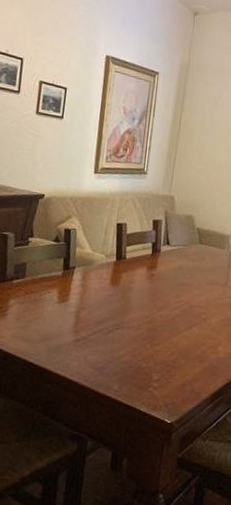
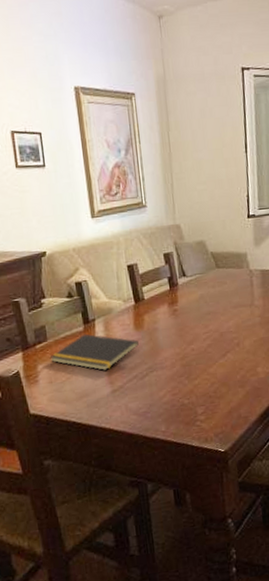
notepad: none [23,279,111,319] -> present [49,333,139,371]

